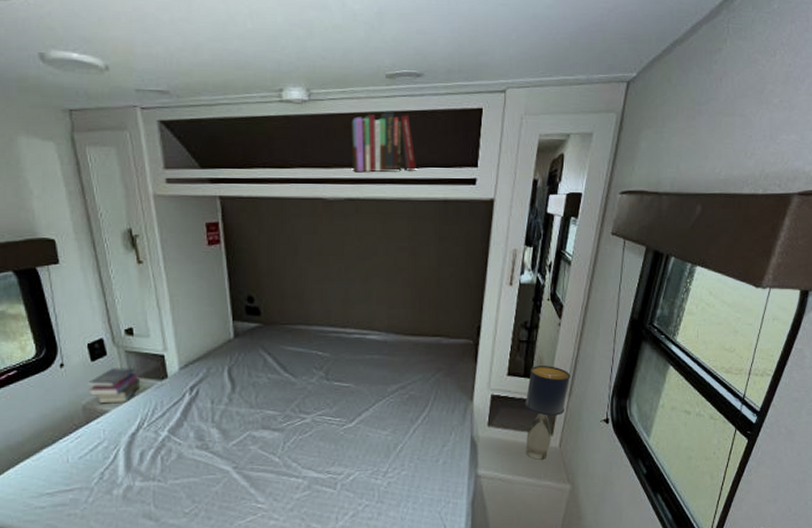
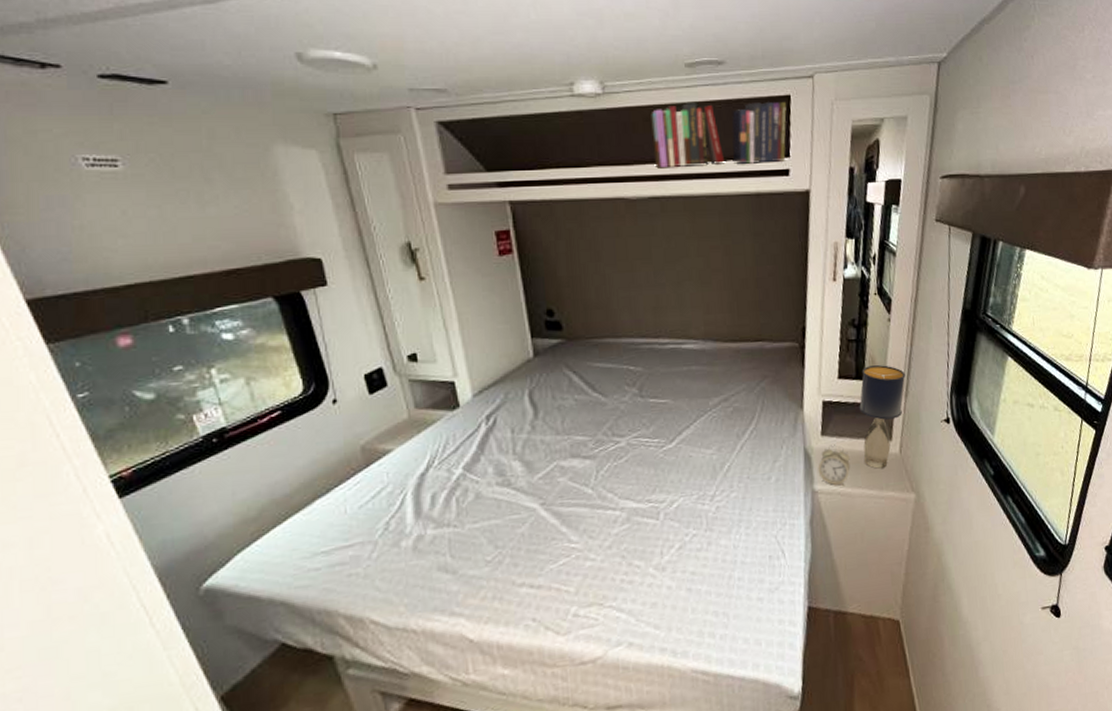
books: present [87,367,141,404] -> none [365,398,429,443]
books: none [424,114,478,172] -> present [731,102,787,164]
alarm clock: none [482,435,513,472] -> present [818,444,851,485]

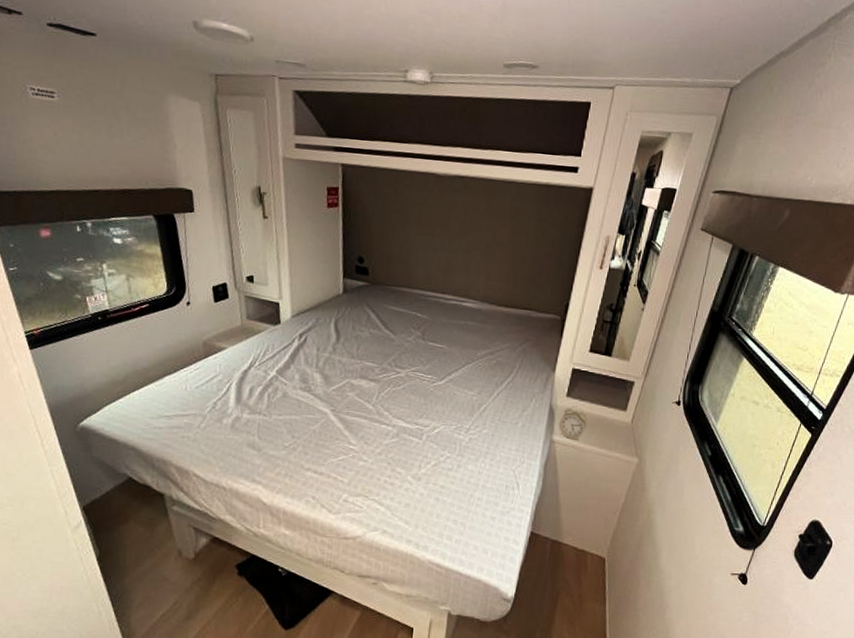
books: present [651,103,724,169] -> none [464,99,524,155]
books: present [731,102,787,164] -> none [531,105,586,160]
table lamp: present [859,365,906,469] -> none [599,345,649,433]

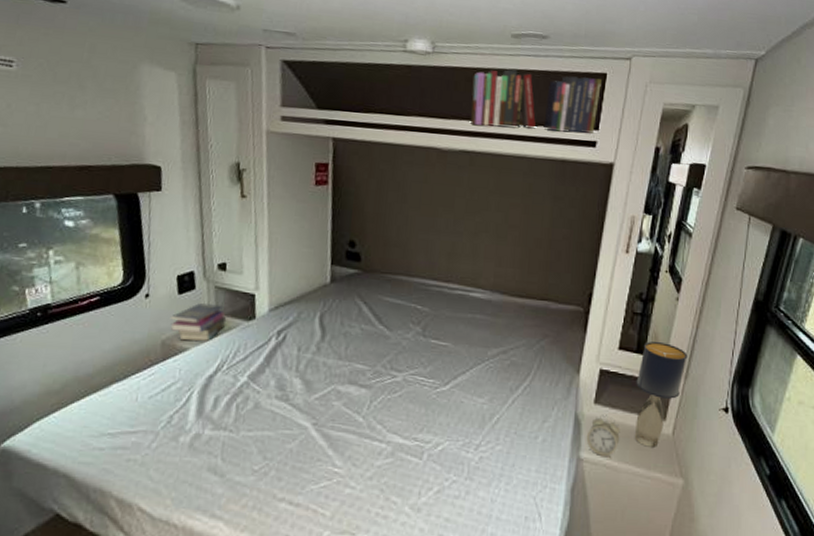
books: none [208,309,257,343] -> present [170,302,227,343]
books: none [464,99,524,155] -> present [470,69,536,128]
books: none [531,105,586,160] -> present [543,76,602,134]
table lamp: none [599,345,649,433] -> present [634,341,688,447]

